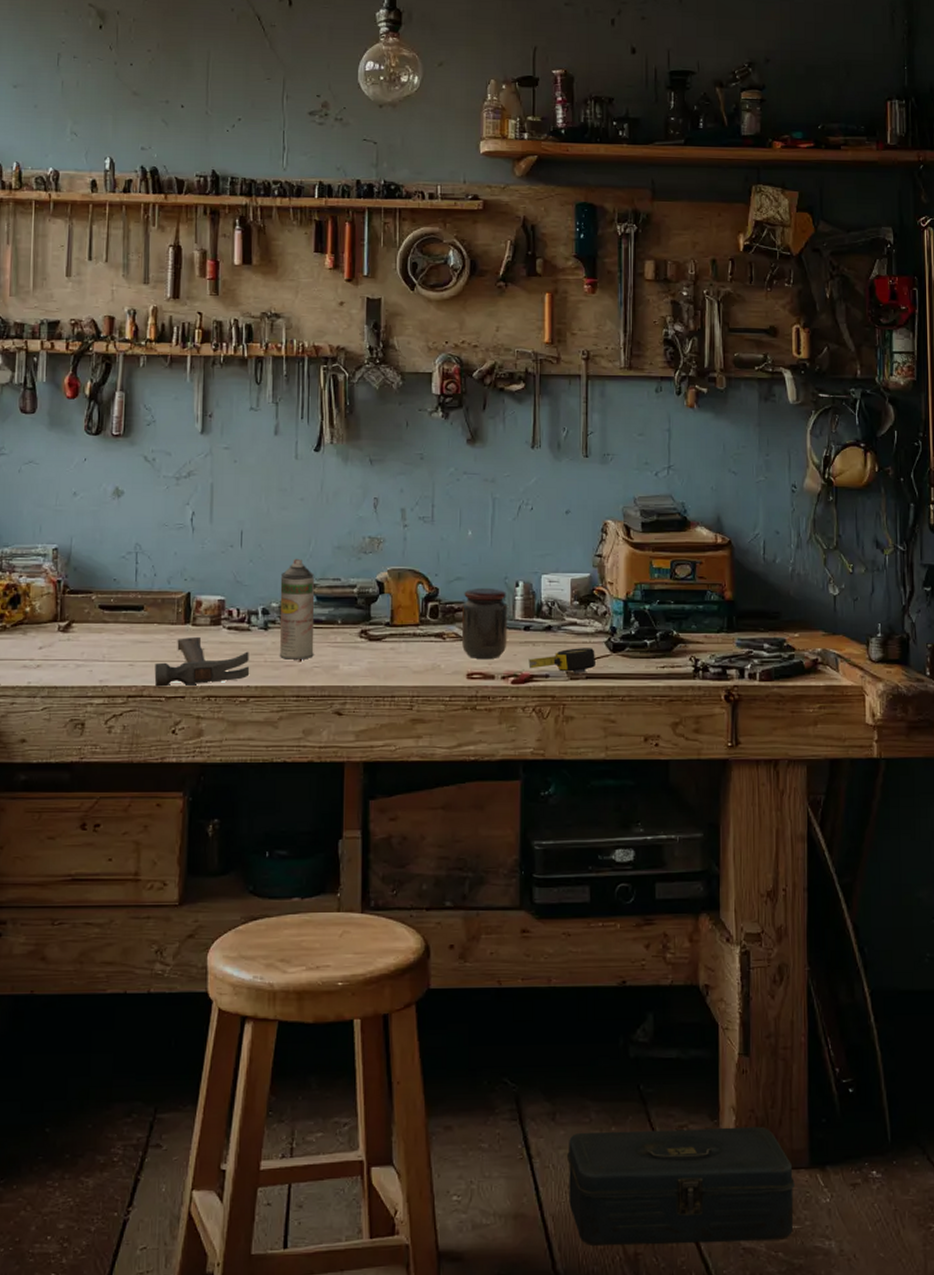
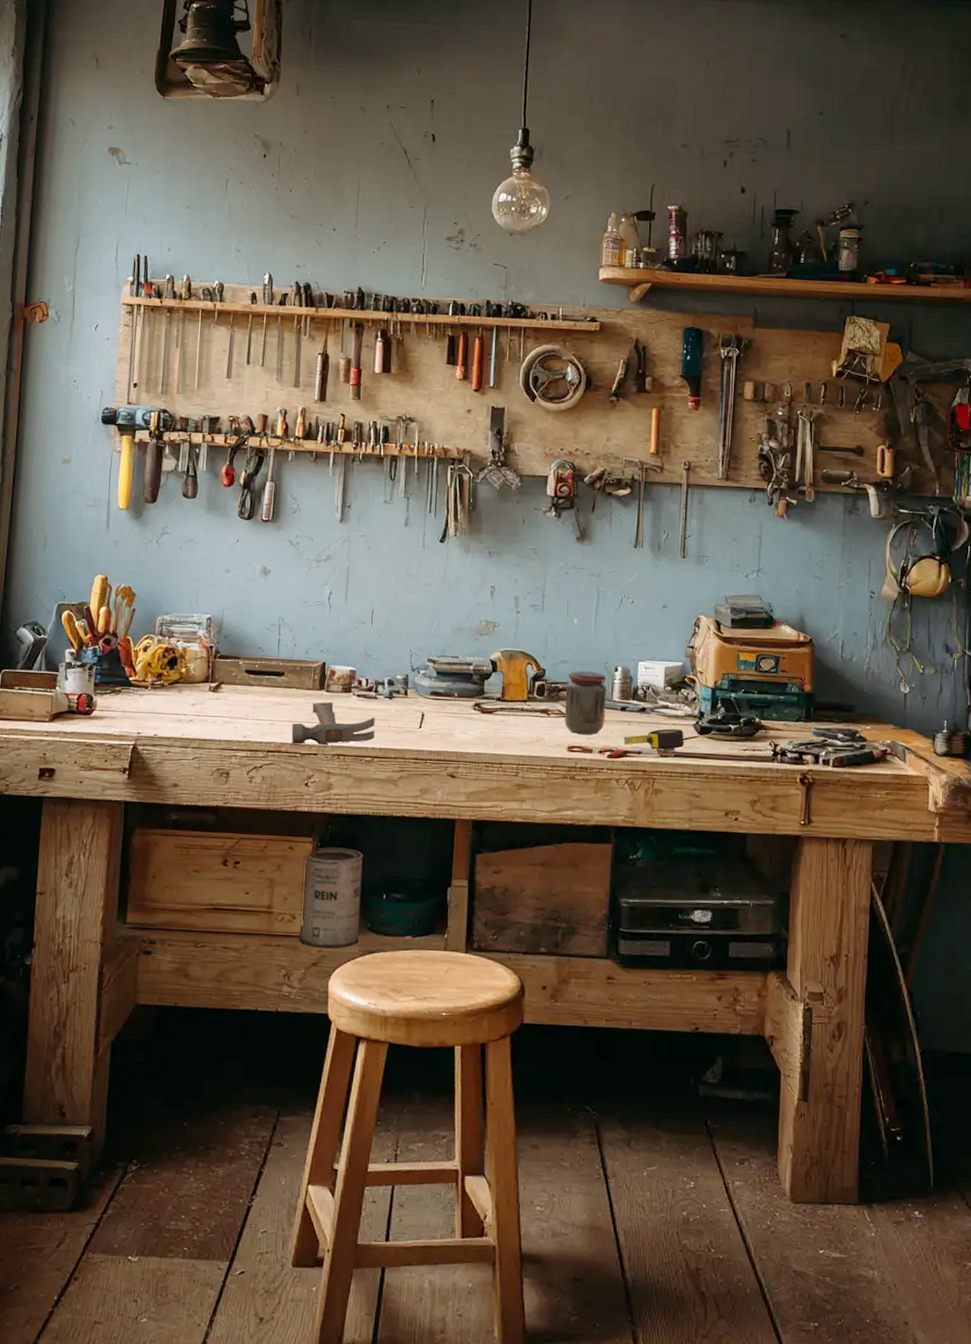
paint can: none [171,801,241,918] -> present [299,847,363,949]
aerosol can: present [279,558,315,660] -> none [401,636,435,727]
toolbox: present [566,1126,795,1247] -> none [638,1158,843,1266]

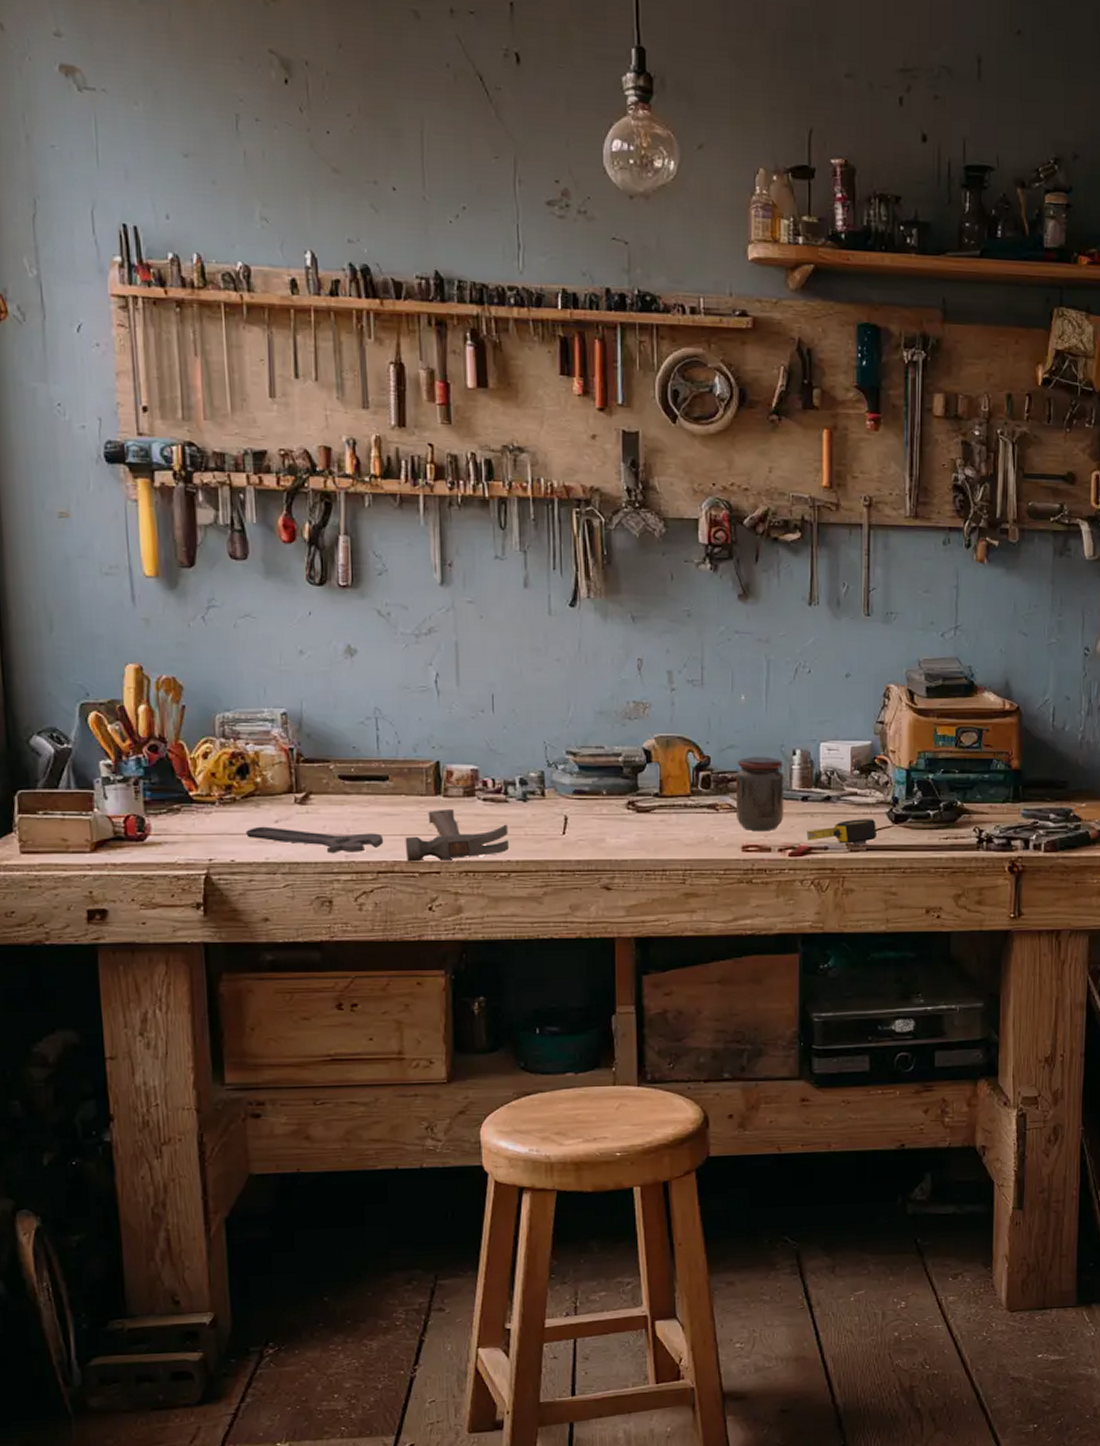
wrench: none [168,708,275,734] -> present [246,826,384,854]
paint can: present [299,847,363,949] -> none [436,979,511,1095]

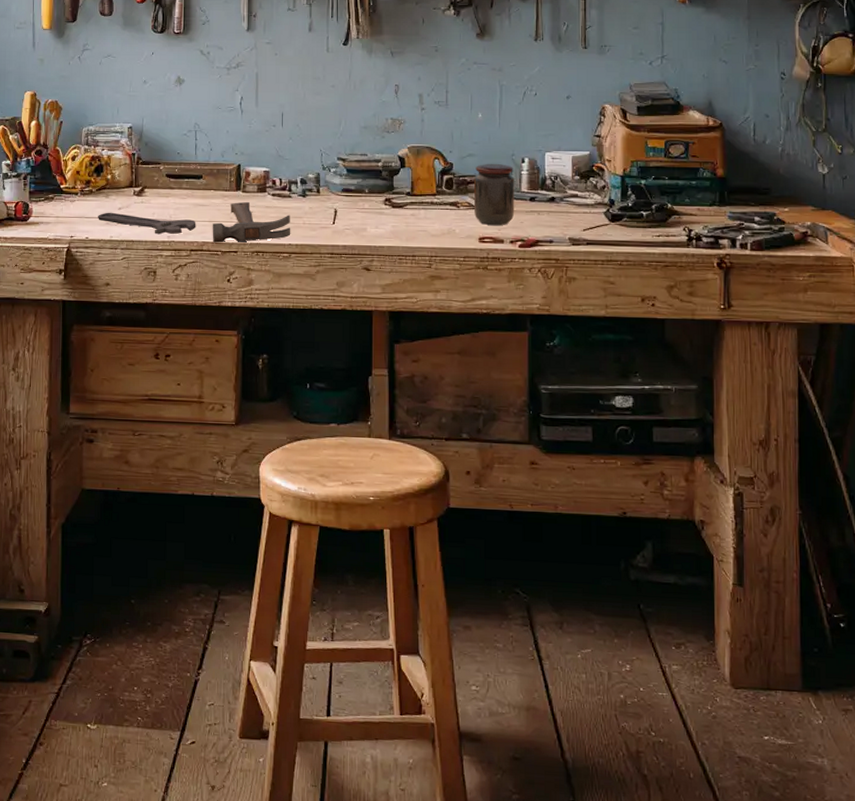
tape measure: present [806,819,878,845] -> none [534,217,596,240]

